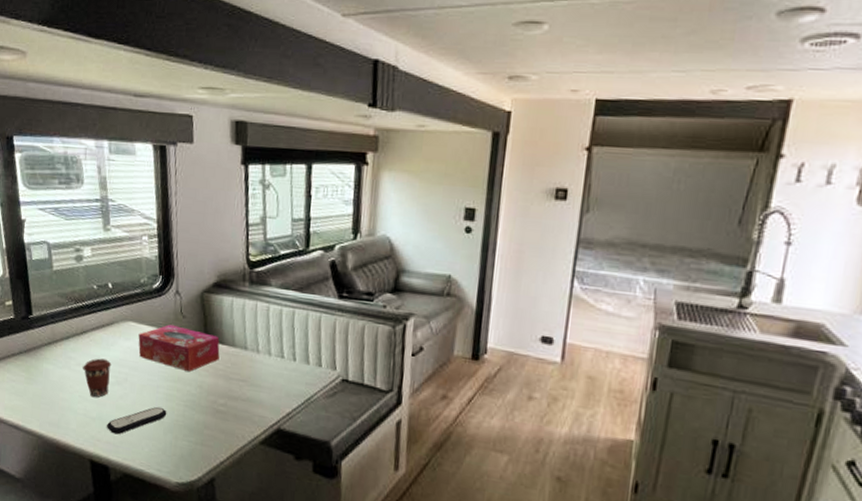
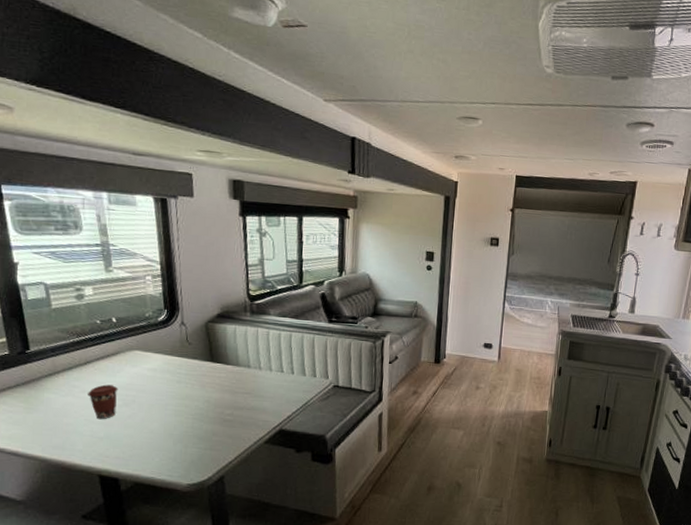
remote control: present [107,406,167,435] -> none [115,421,176,450]
tissue box: present [138,324,220,372] -> none [145,351,225,389]

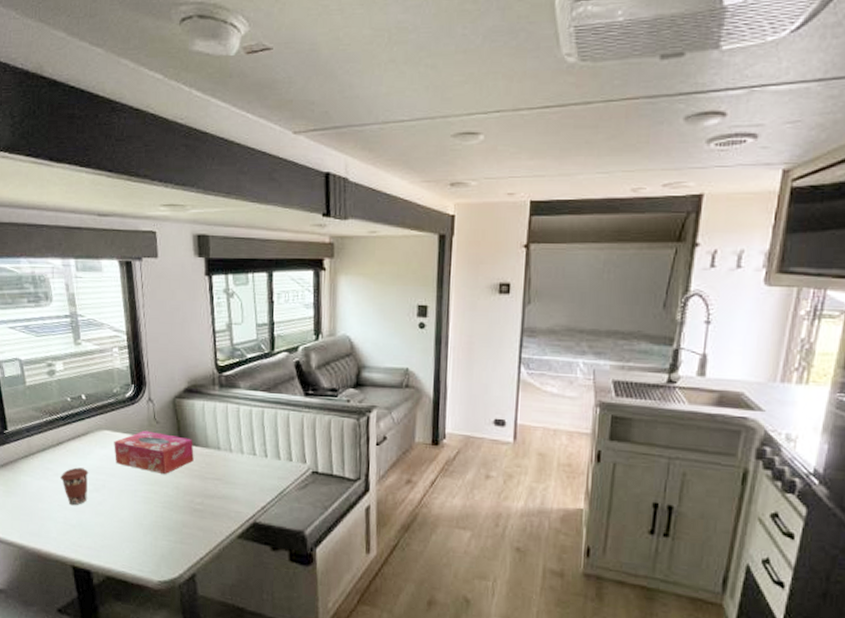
tissue box: none [145,351,225,389] -> present [114,431,194,474]

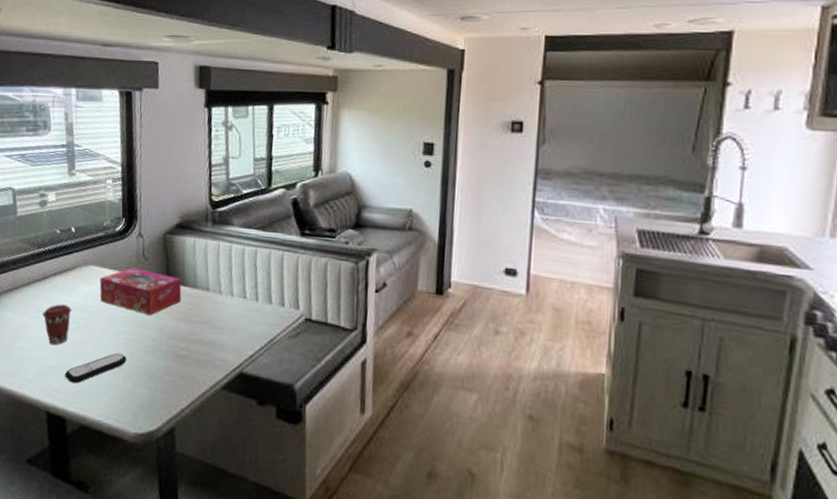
remote control: none [87,509,146,540] -> present [65,352,127,384]

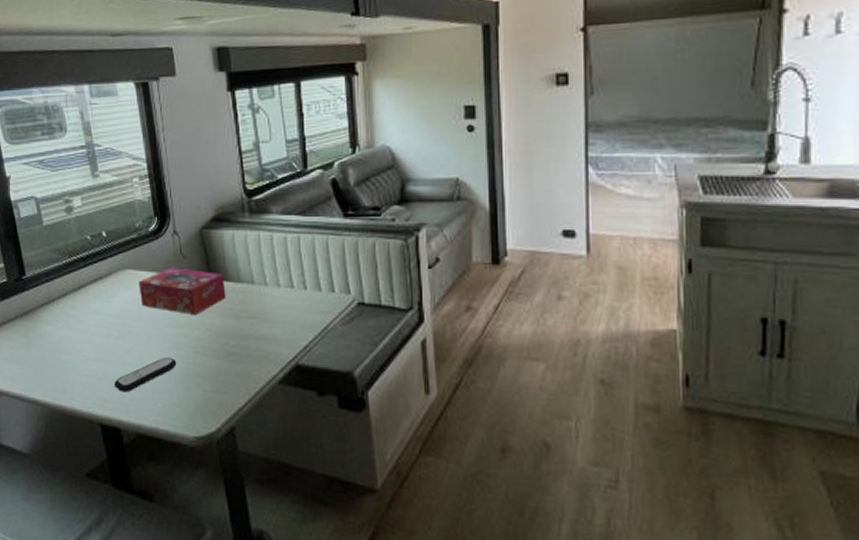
coffee cup: present [42,304,72,346] -> none [83,312,113,356]

